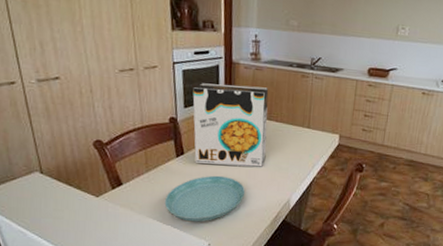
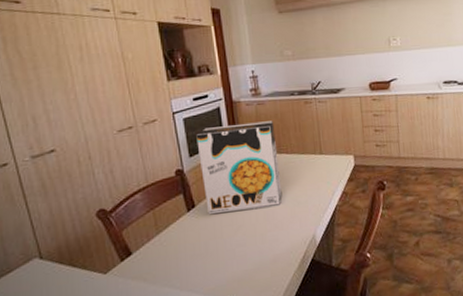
saucer: present [164,175,246,222] -> none [180,222,267,283]

